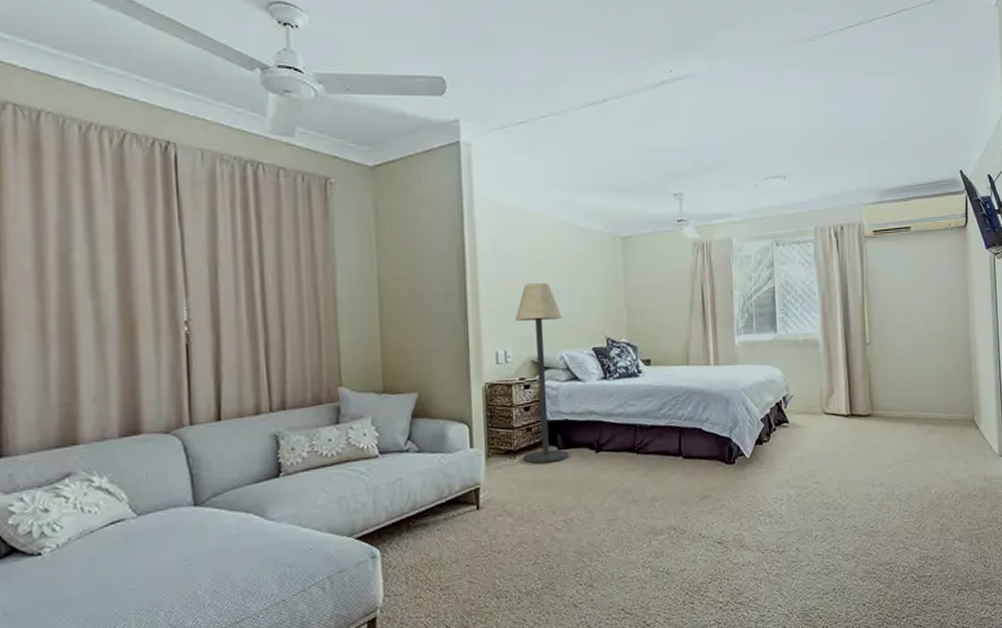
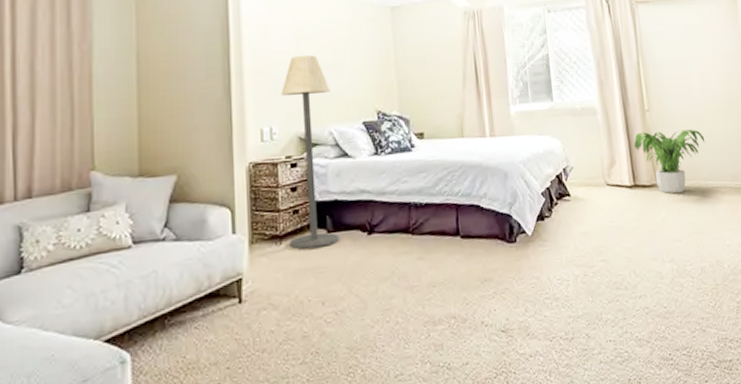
potted plant: none [853,363,923,423] -> present [633,129,705,194]

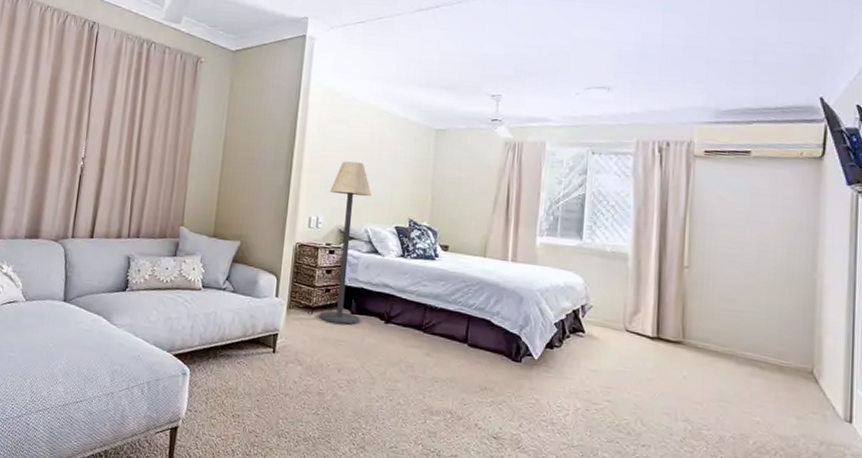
potted plant: present [633,129,705,194] -> none [664,287,751,356]

